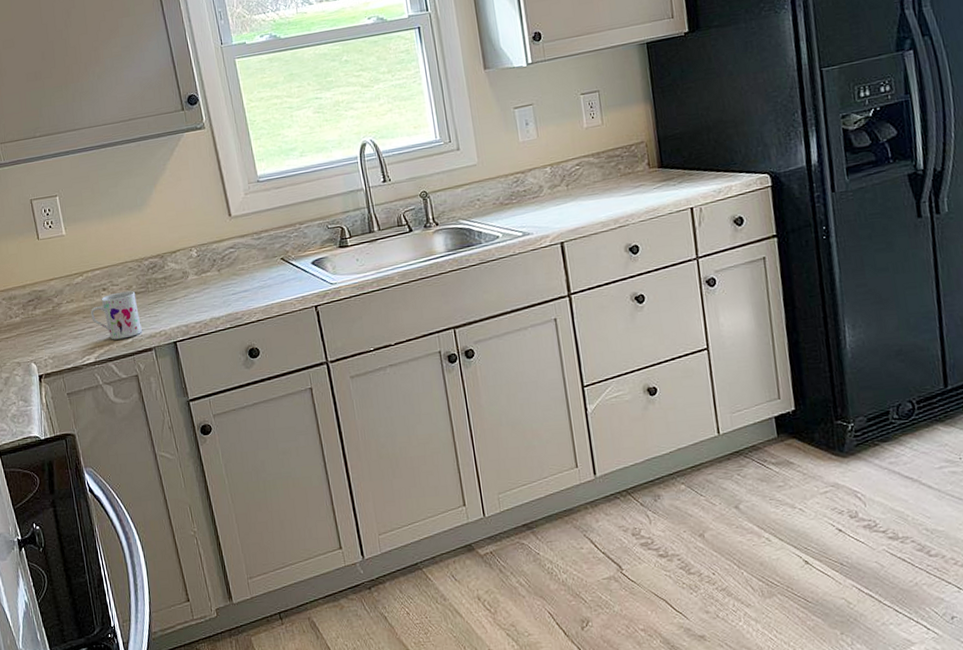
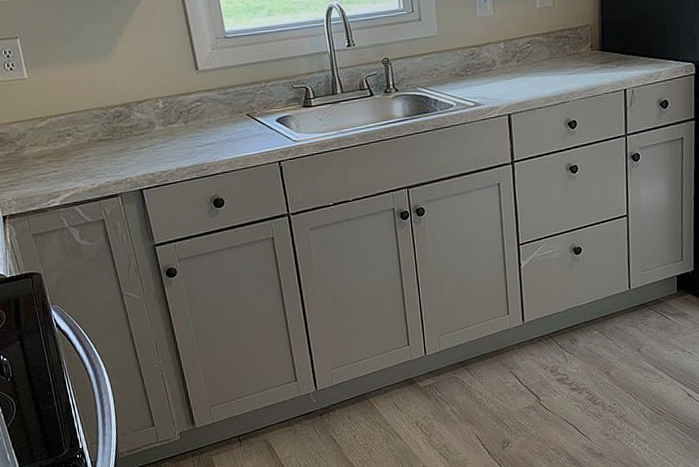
mug: present [91,290,142,340] -> none [55,137,108,185]

